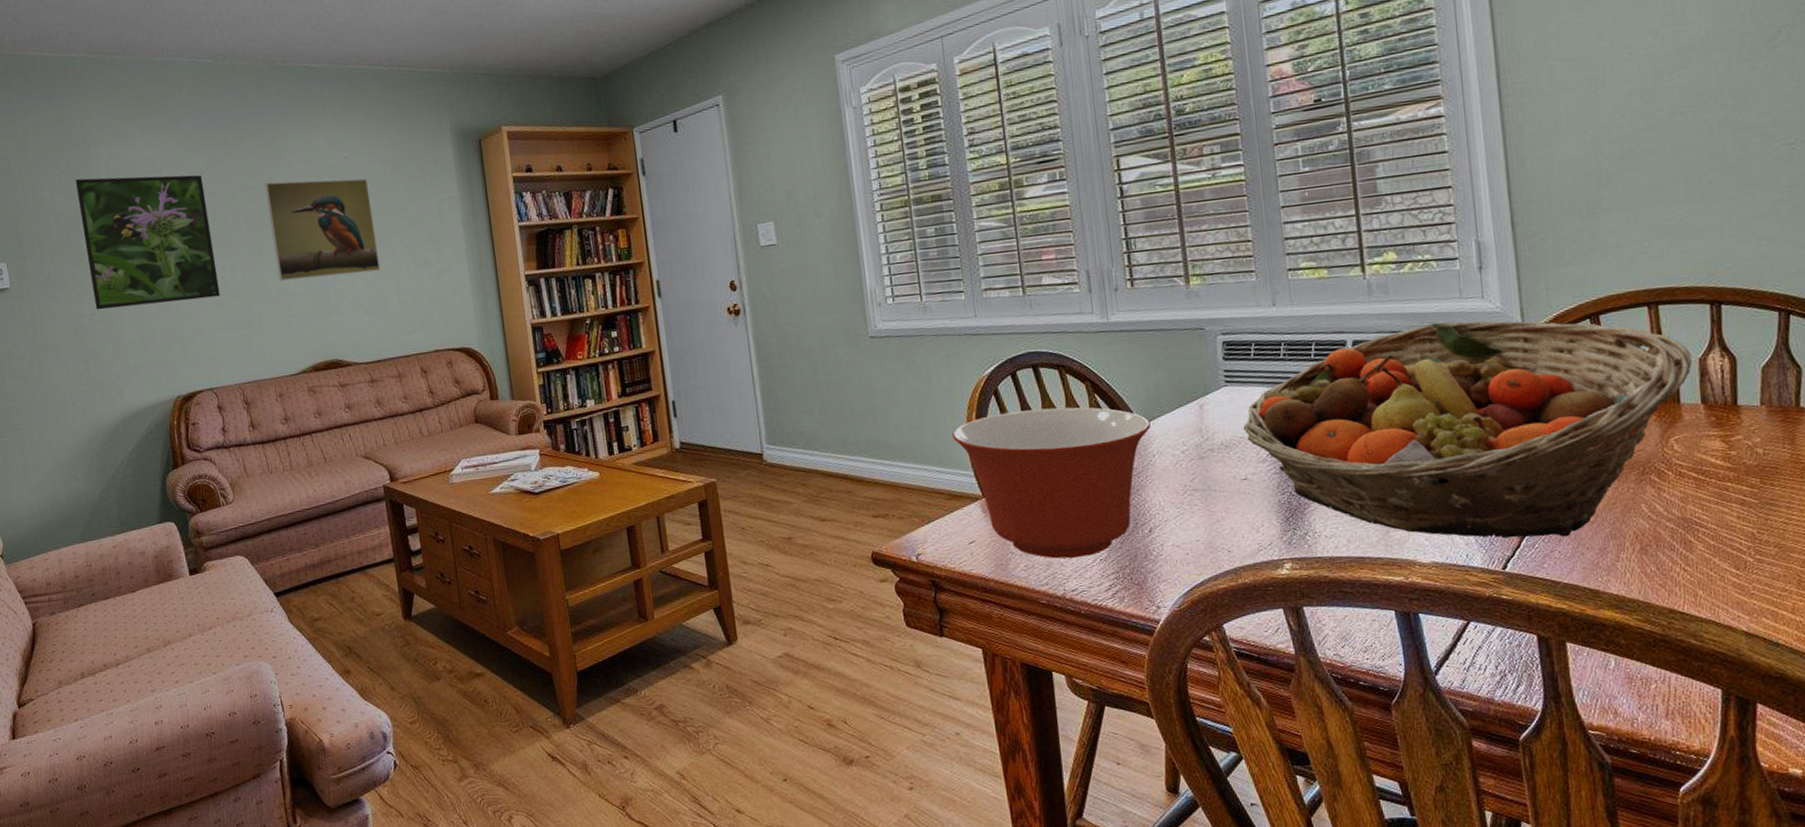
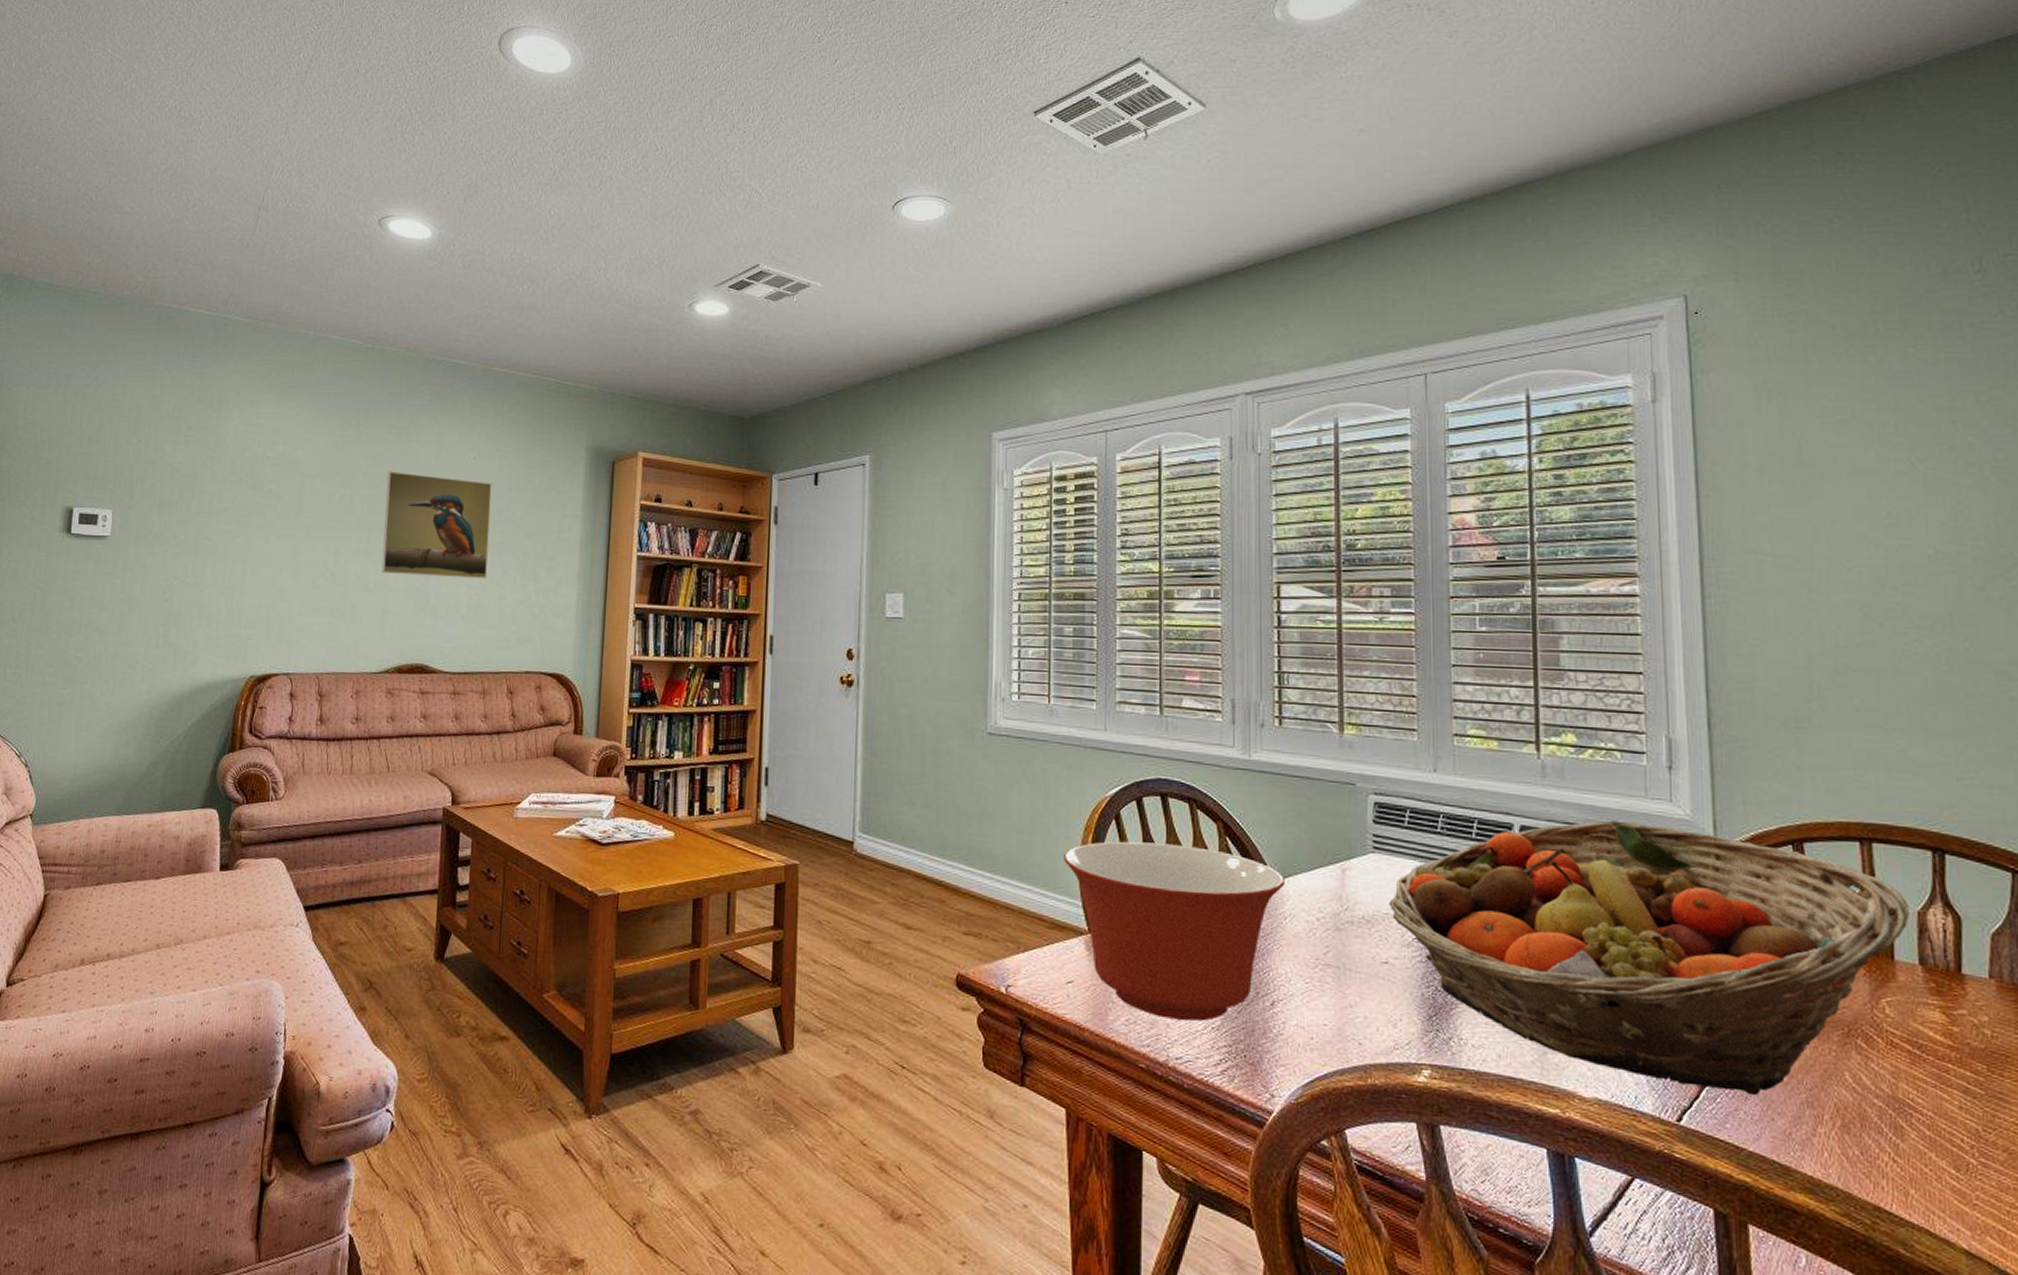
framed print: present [75,175,220,310] -> none [190,438,328,579]

